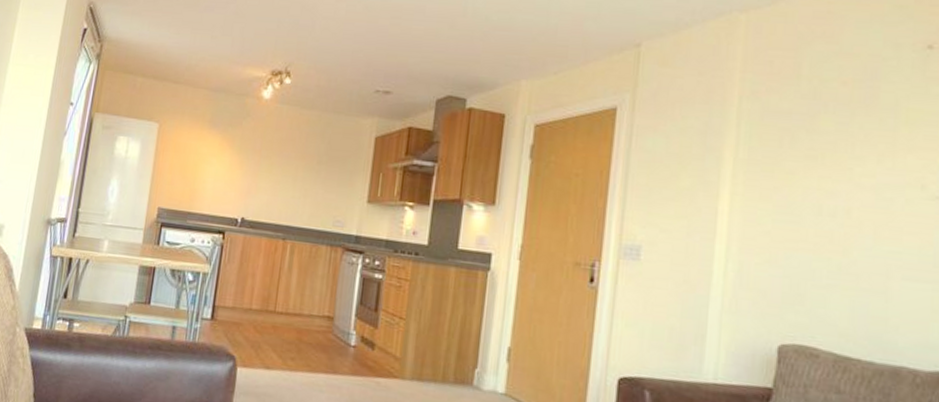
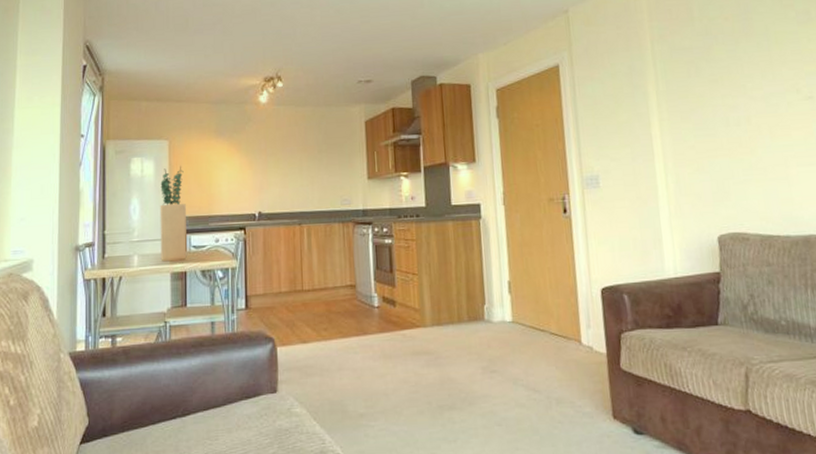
vase: none [131,153,170,256] -> present [160,166,187,262]

